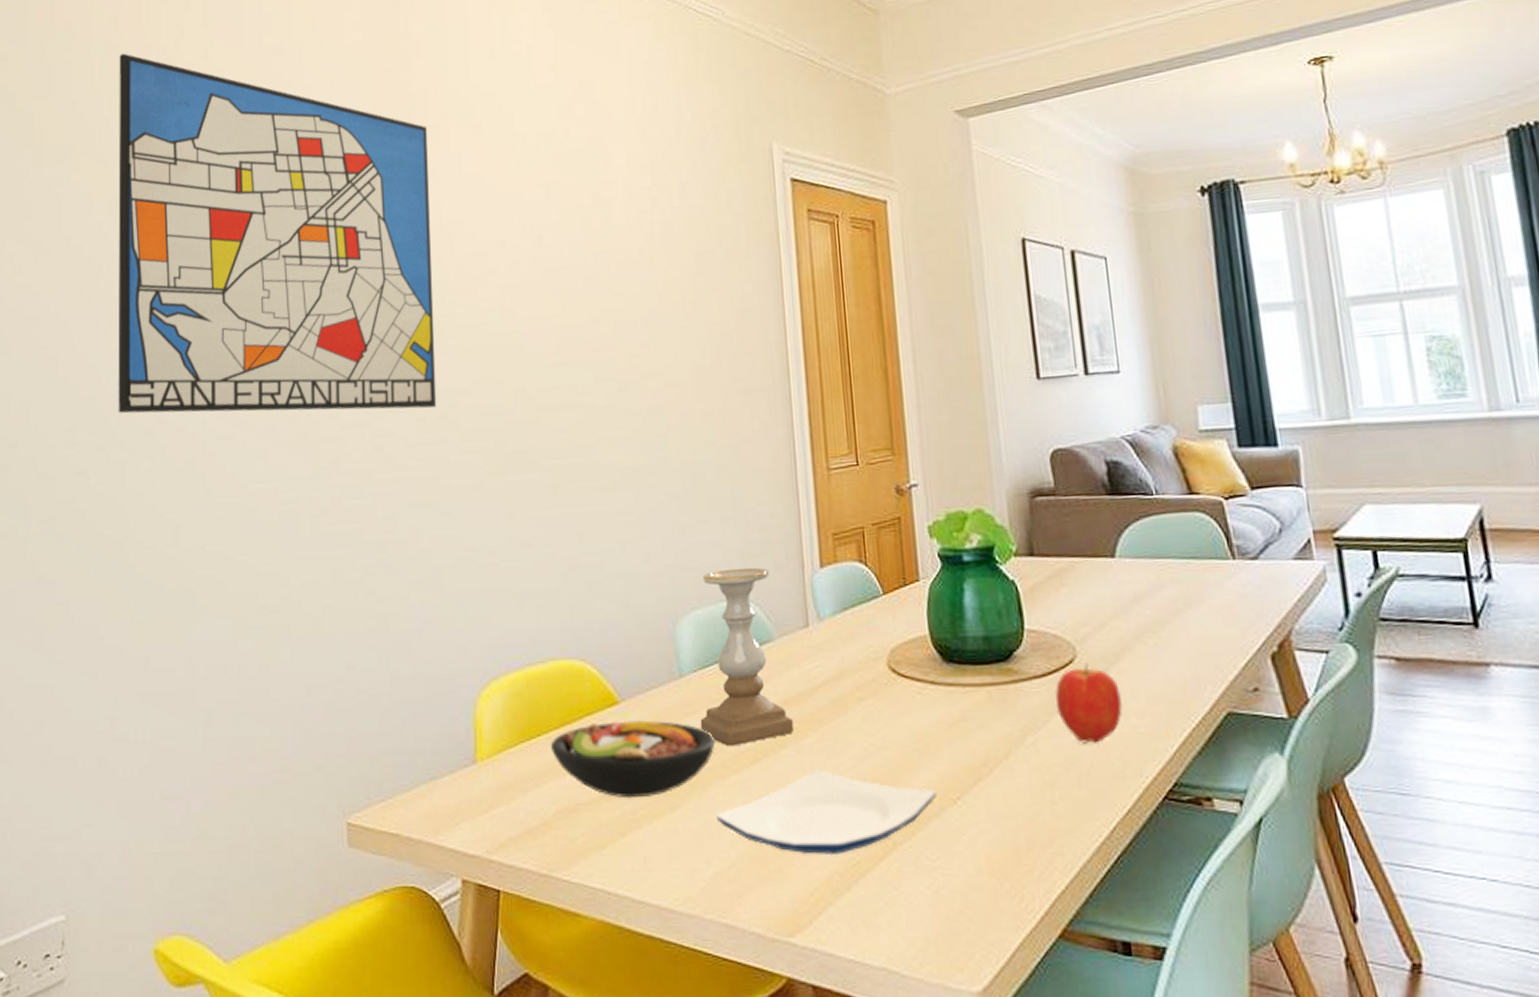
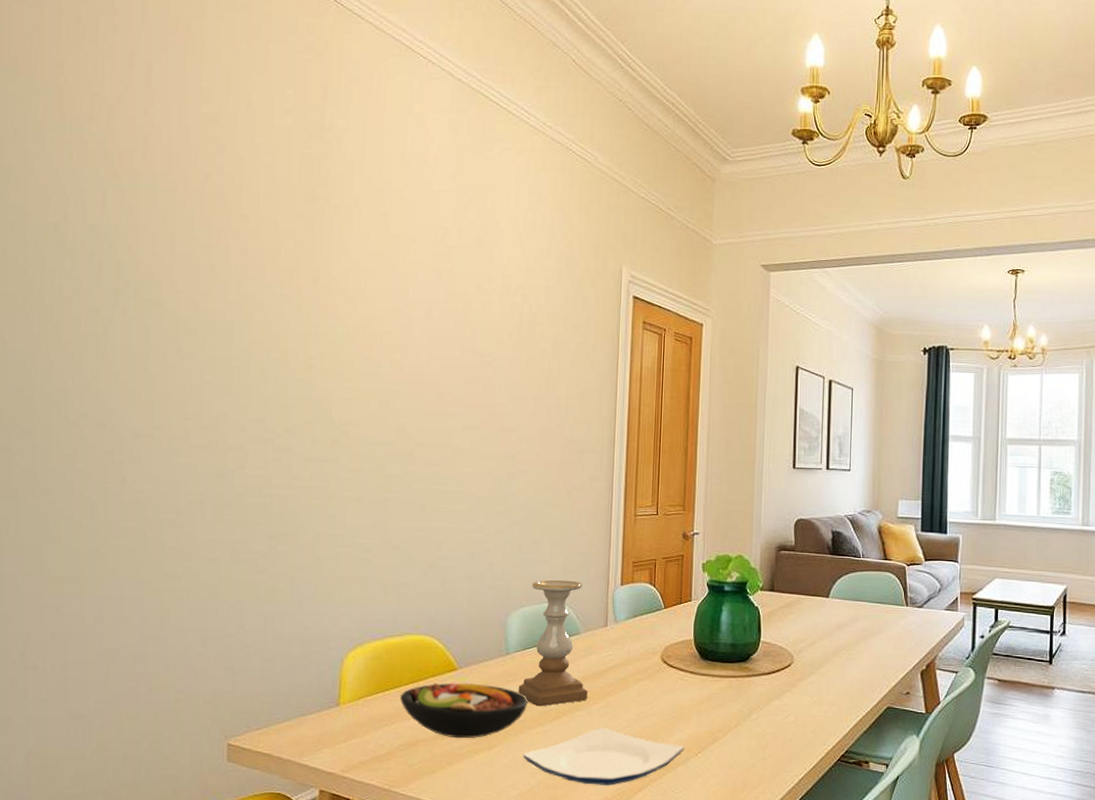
wall art: present [118,53,437,414] -> none [44,96,342,434]
apple: present [1055,662,1124,744] -> none [774,667,820,721]

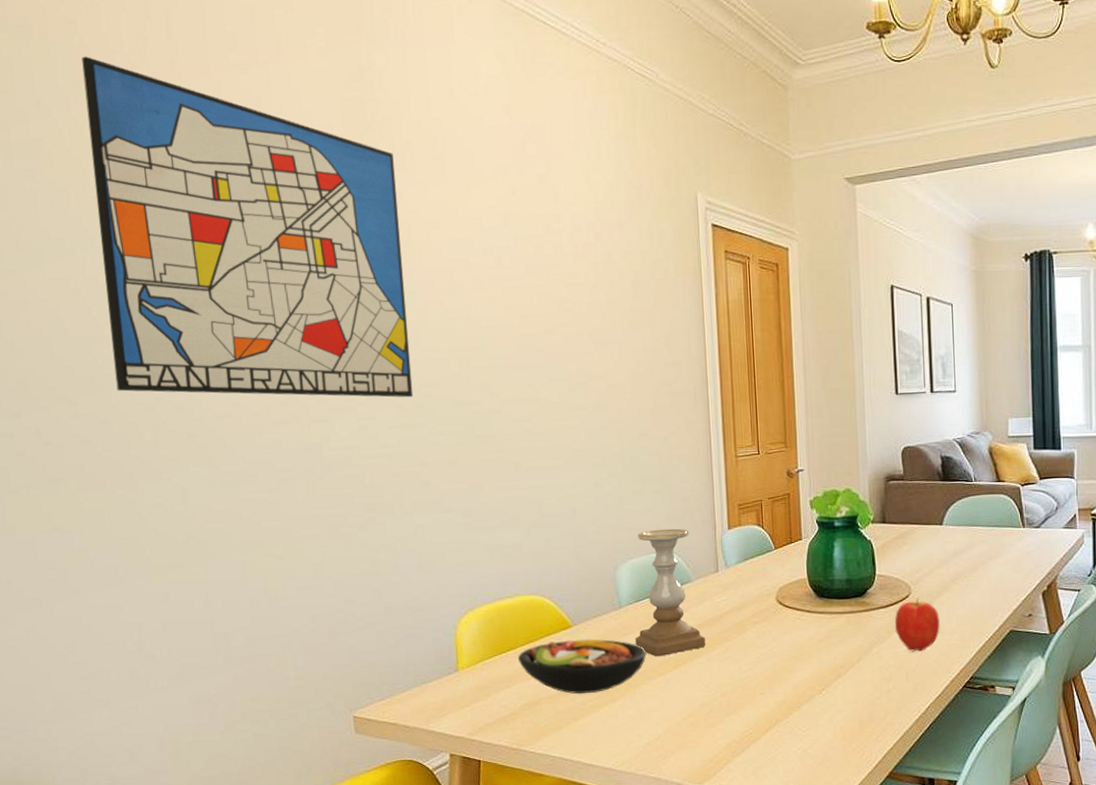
wall art: none [44,96,342,434] -> present [82,56,414,398]
plate: present [523,727,684,786] -> none [647,672,808,729]
apple: none [774,667,820,721] -> present [894,597,941,652]

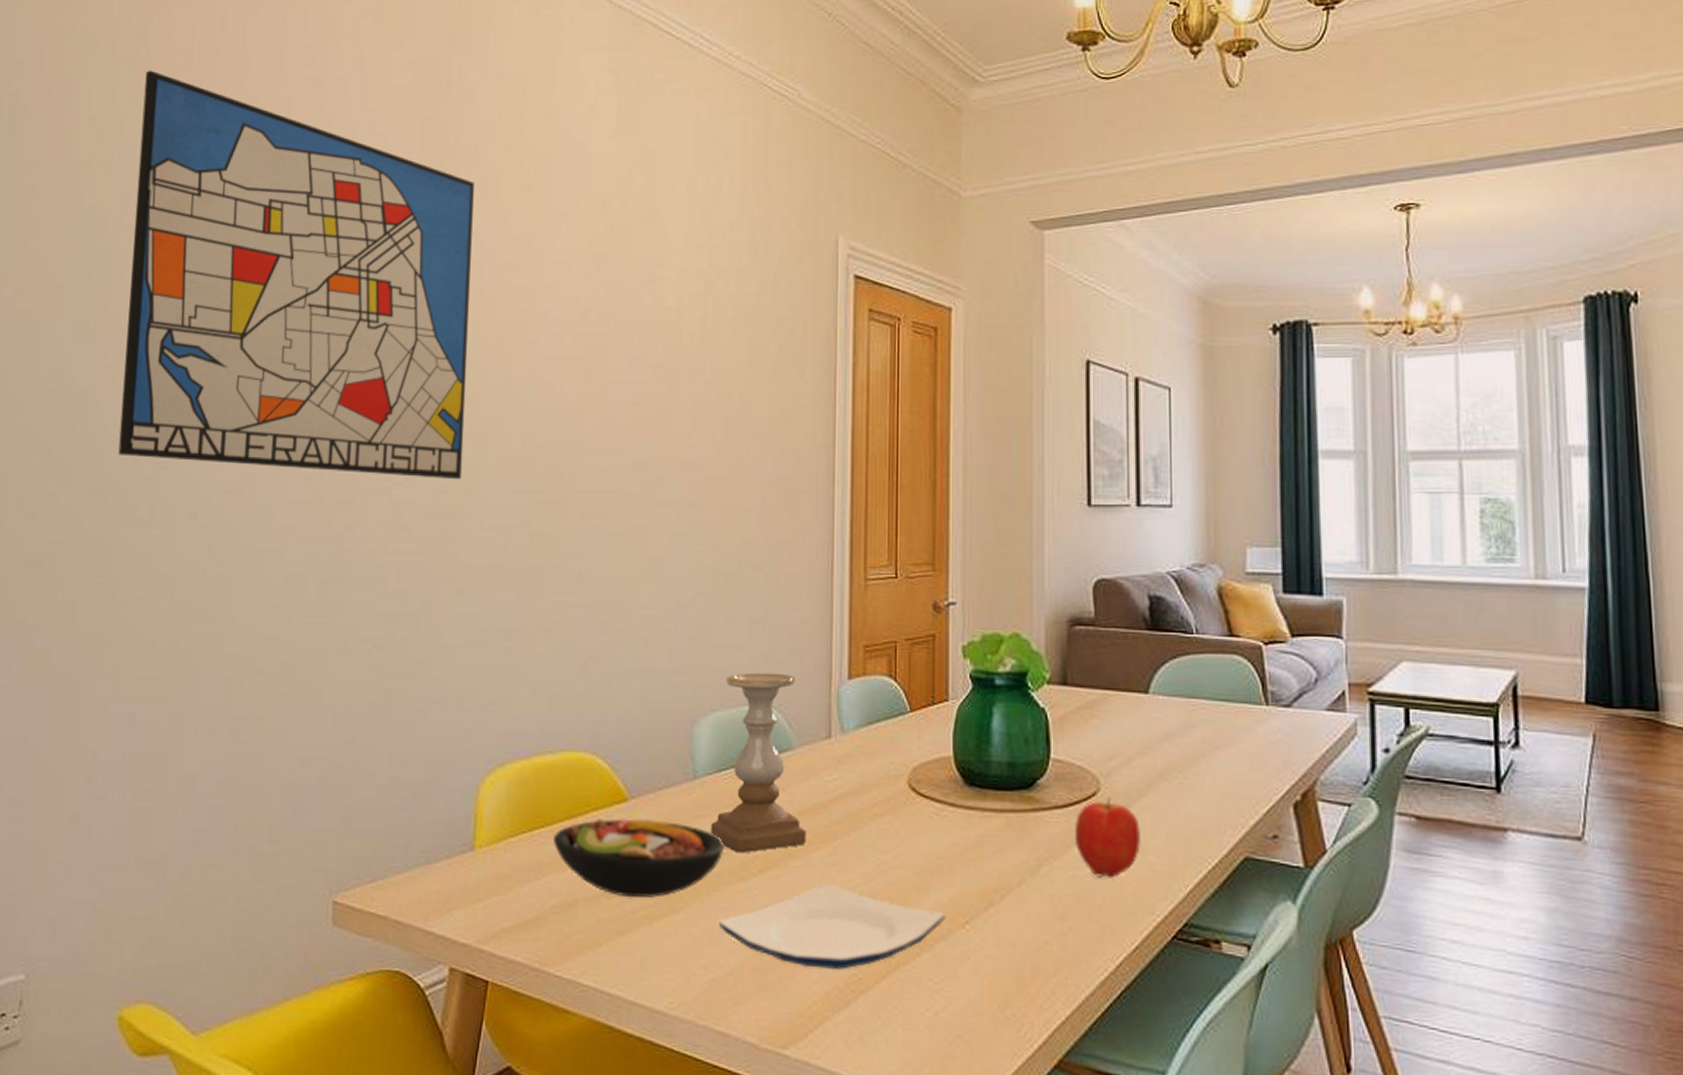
plate: none [647,672,808,729] -> present [719,883,945,970]

